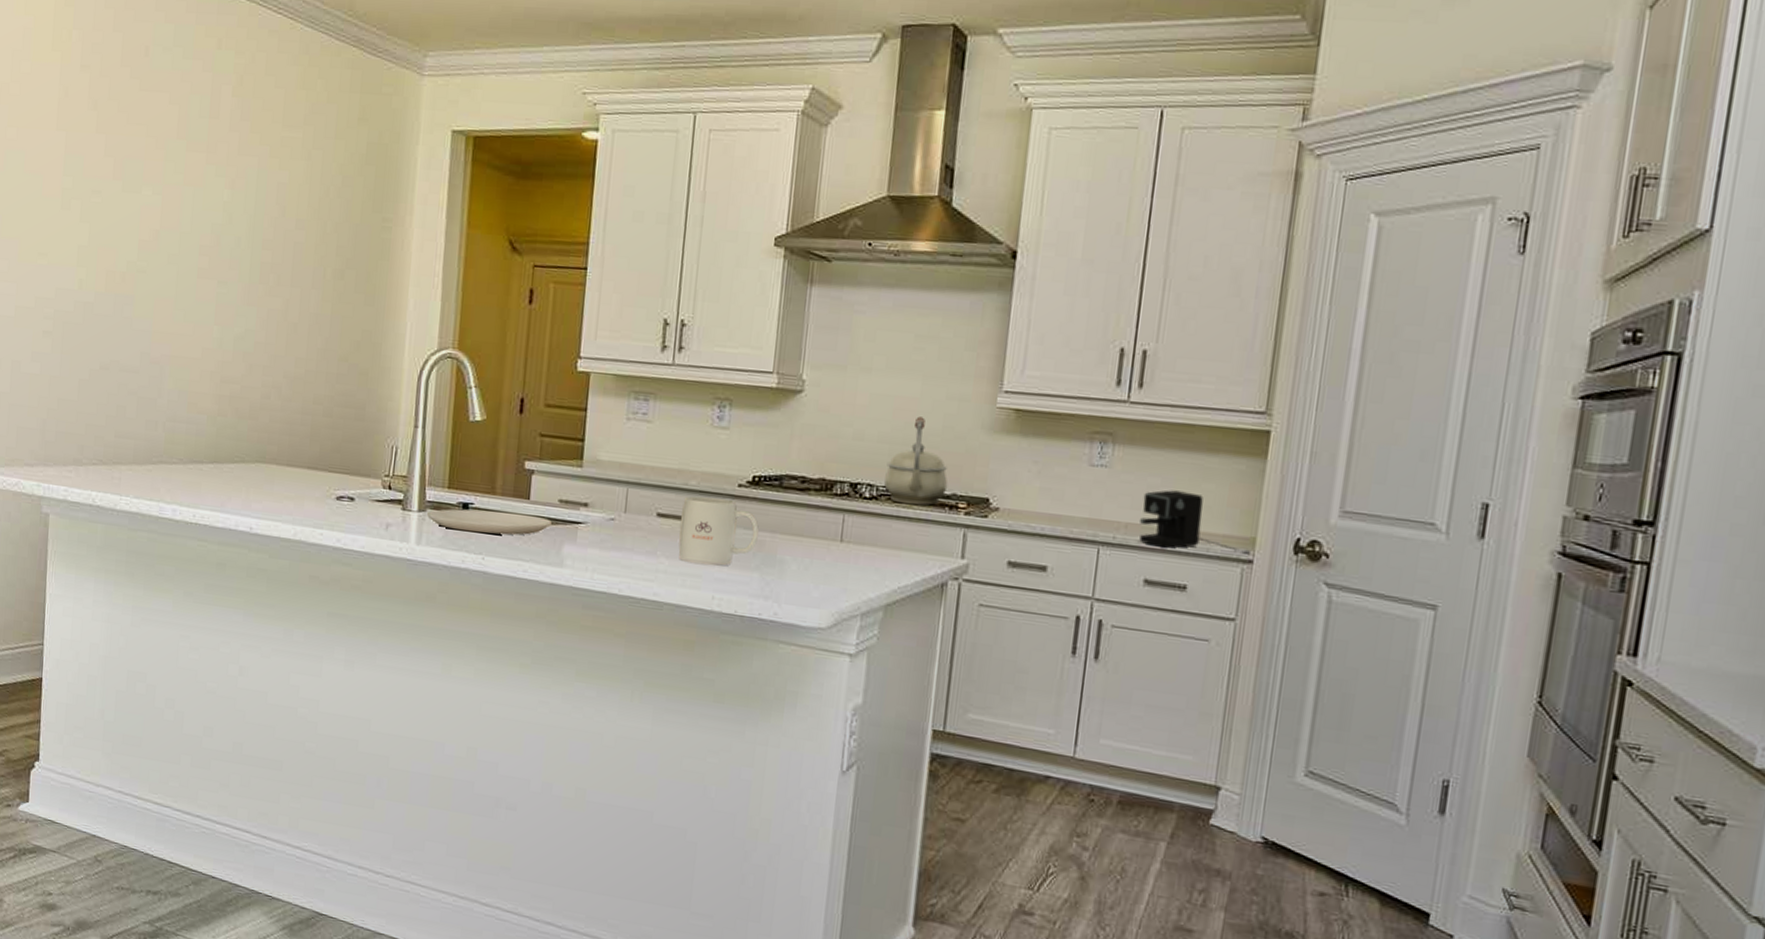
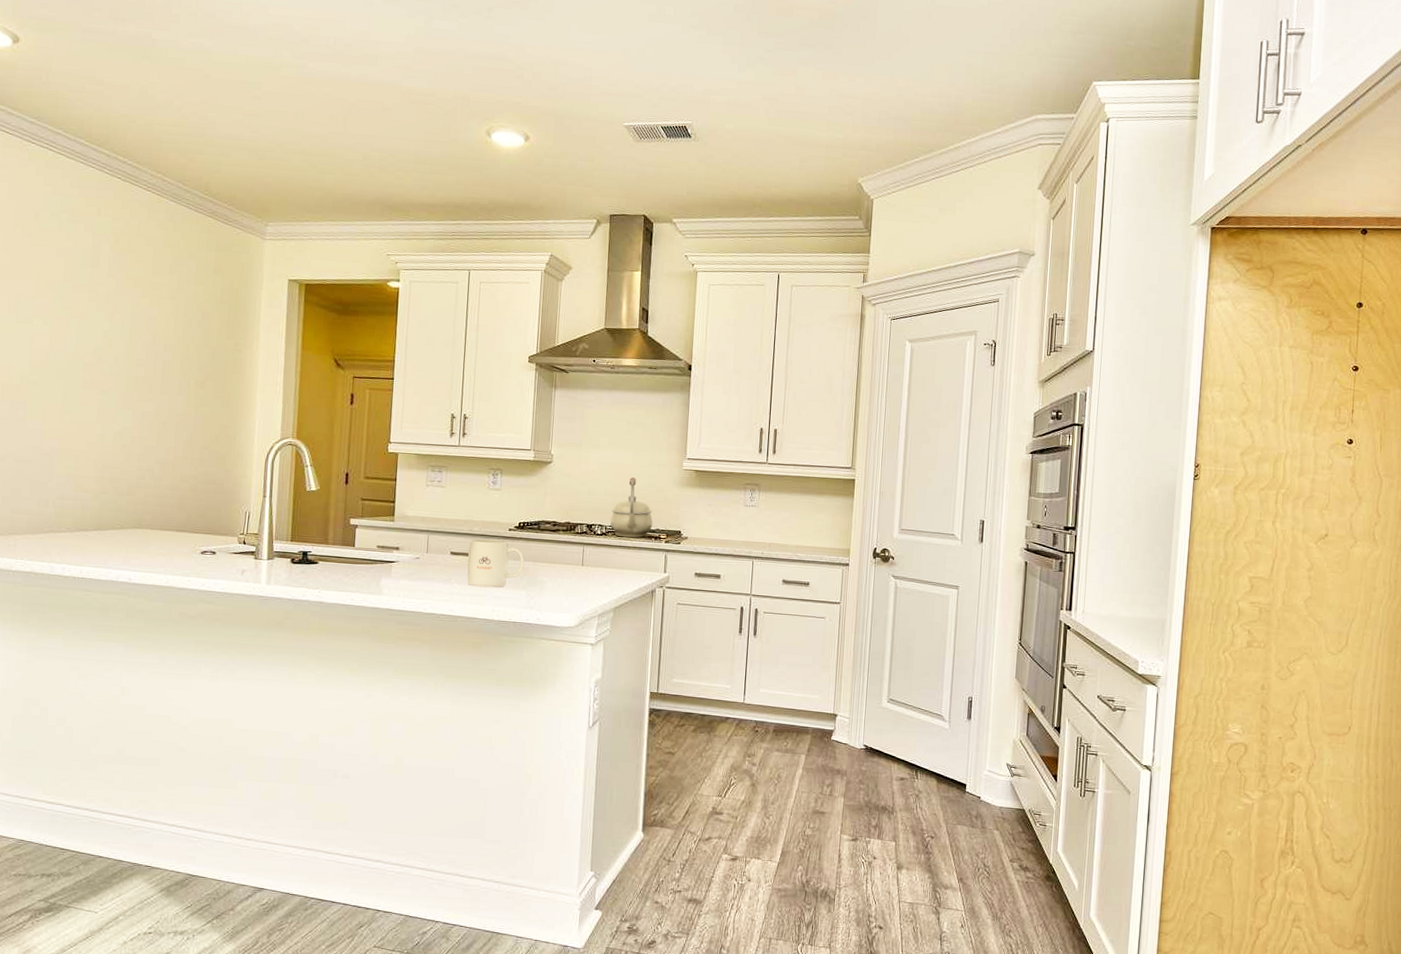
plate: present [426,509,552,535] -> none [274,556,372,574]
coffee maker: present [1138,490,1252,555] -> none [777,520,848,560]

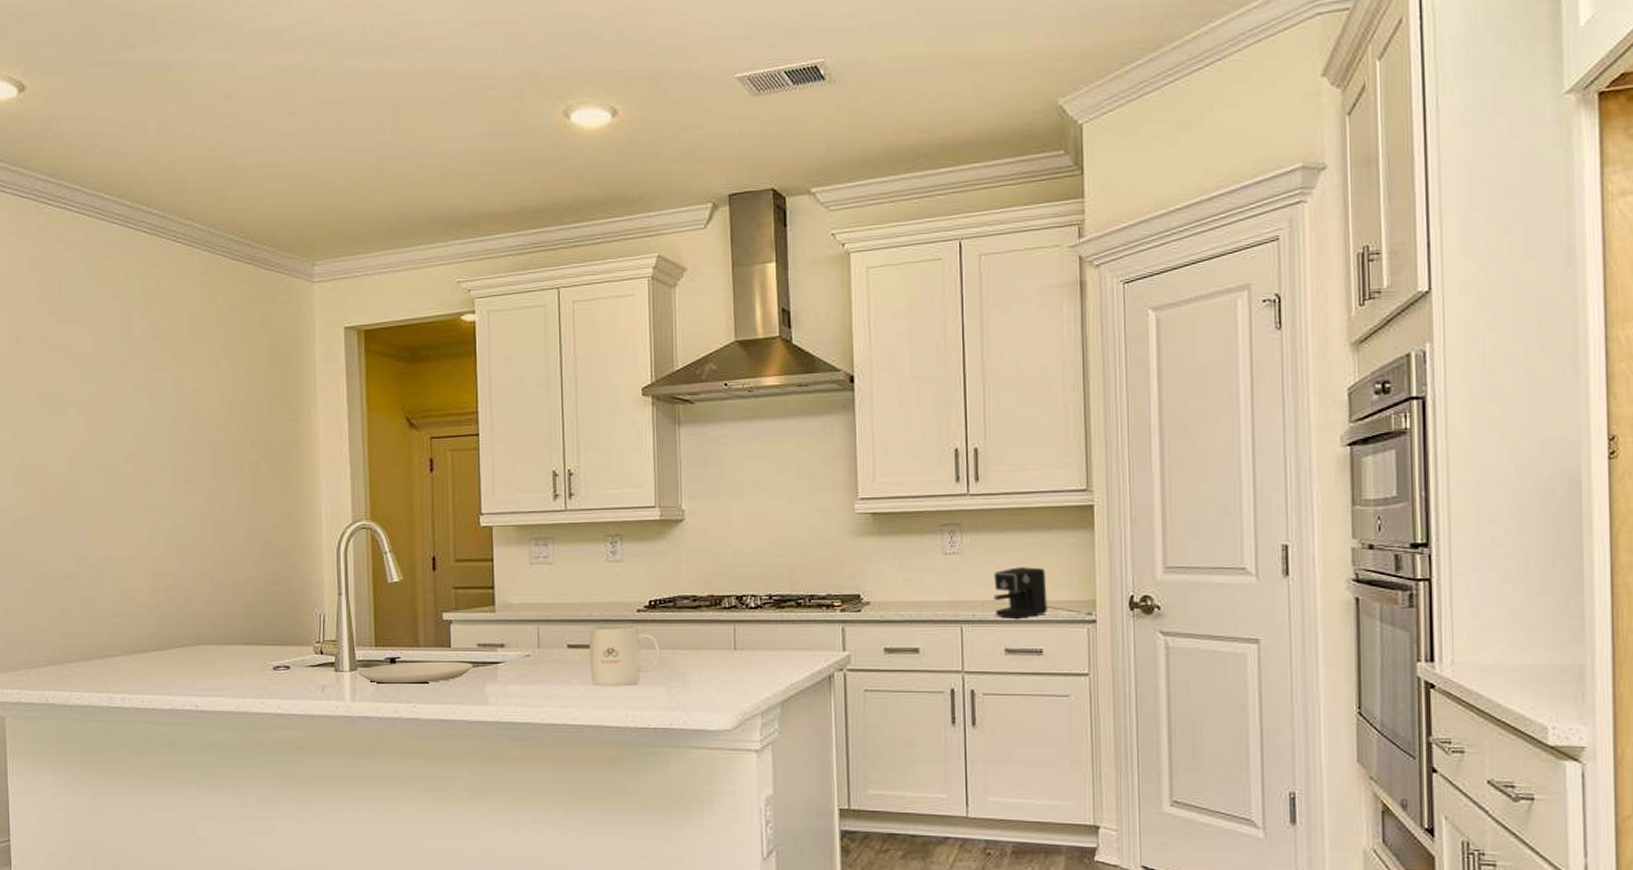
plate: none [274,556,372,574] -> present [357,661,473,684]
kettle: present [610,477,653,538] -> none [766,530,823,609]
coffee maker: none [777,520,848,560] -> present [992,567,1094,619]

